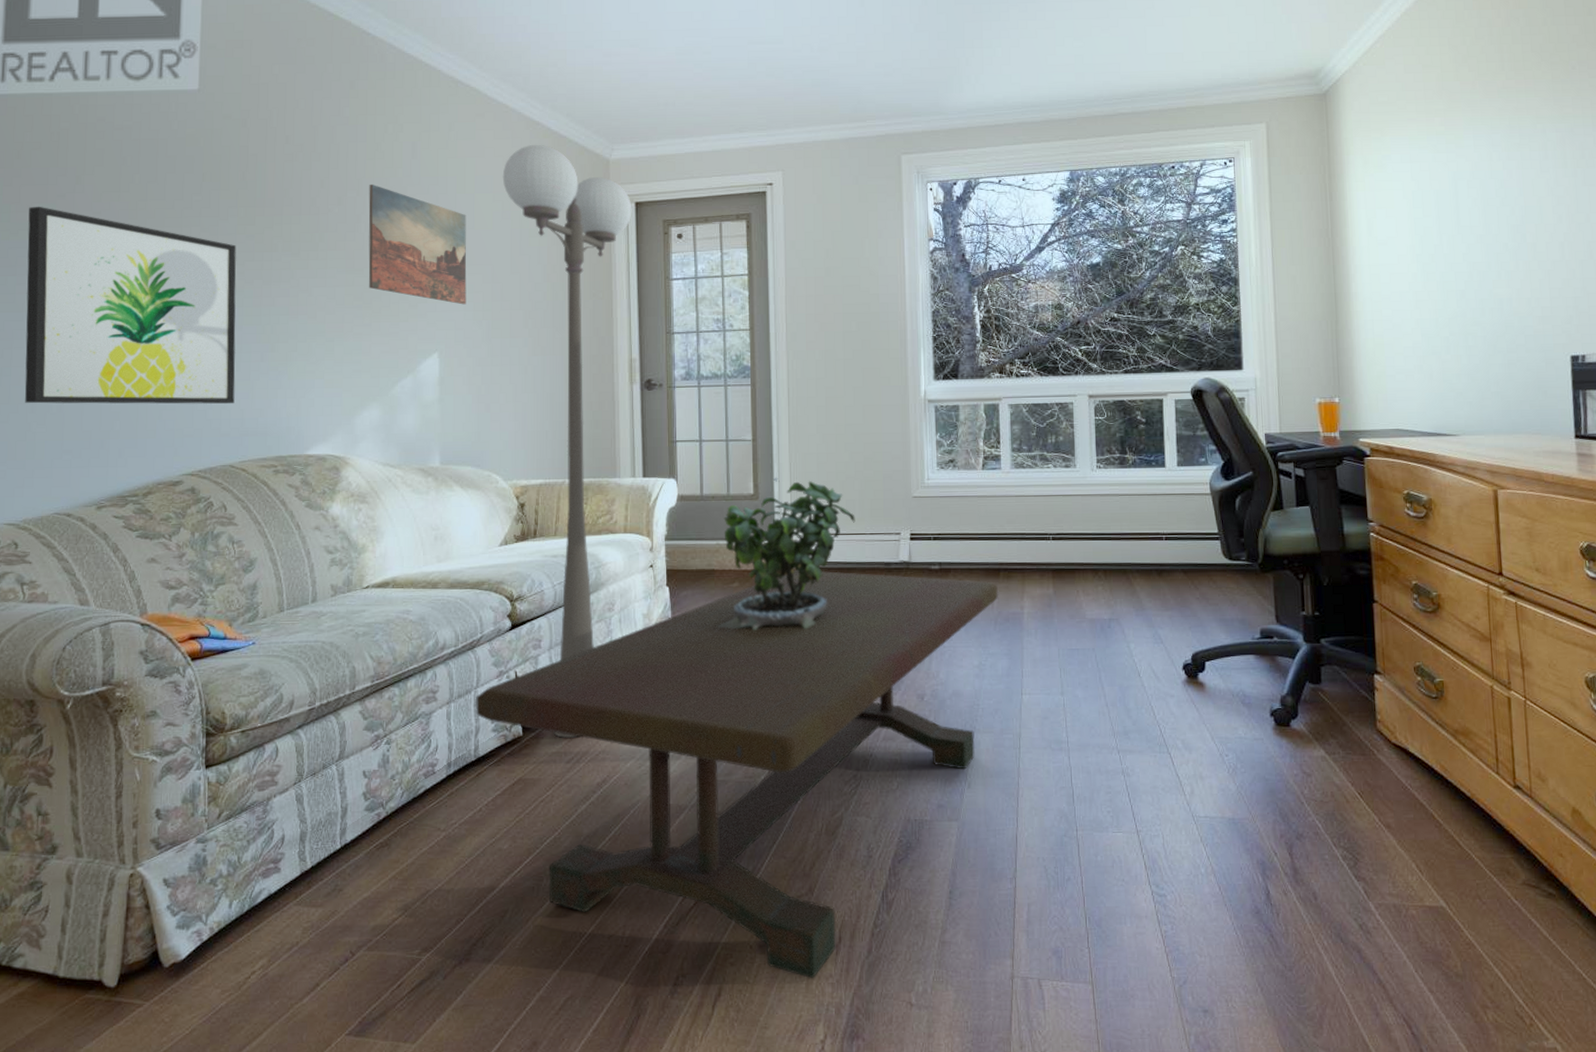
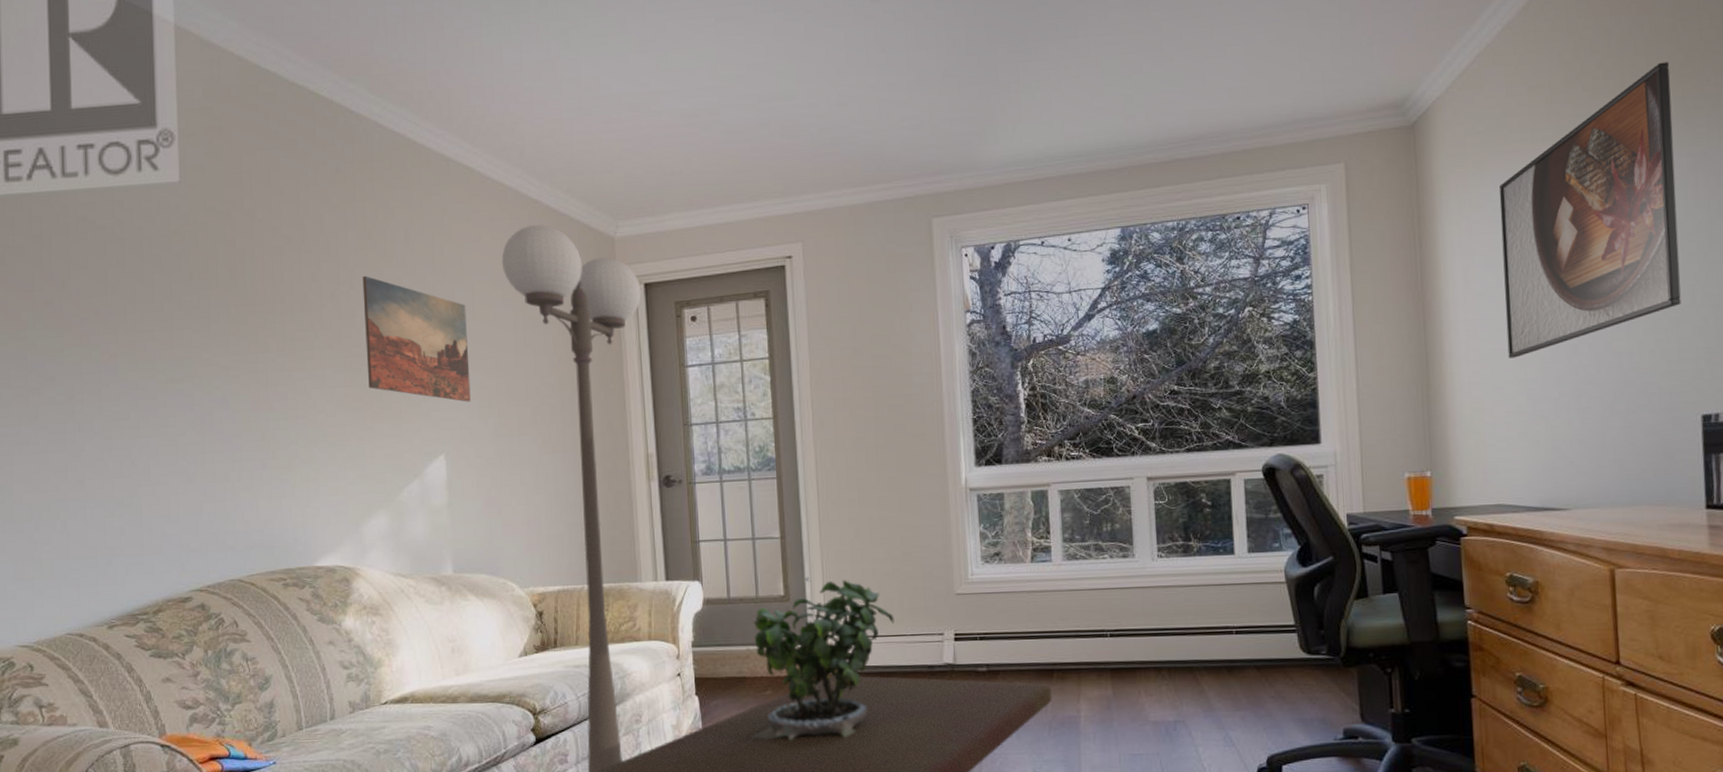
wall art: present [24,206,236,405] -> none [17,314,239,521]
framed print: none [1398,50,1554,300] -> present [1499,62,1682,358]

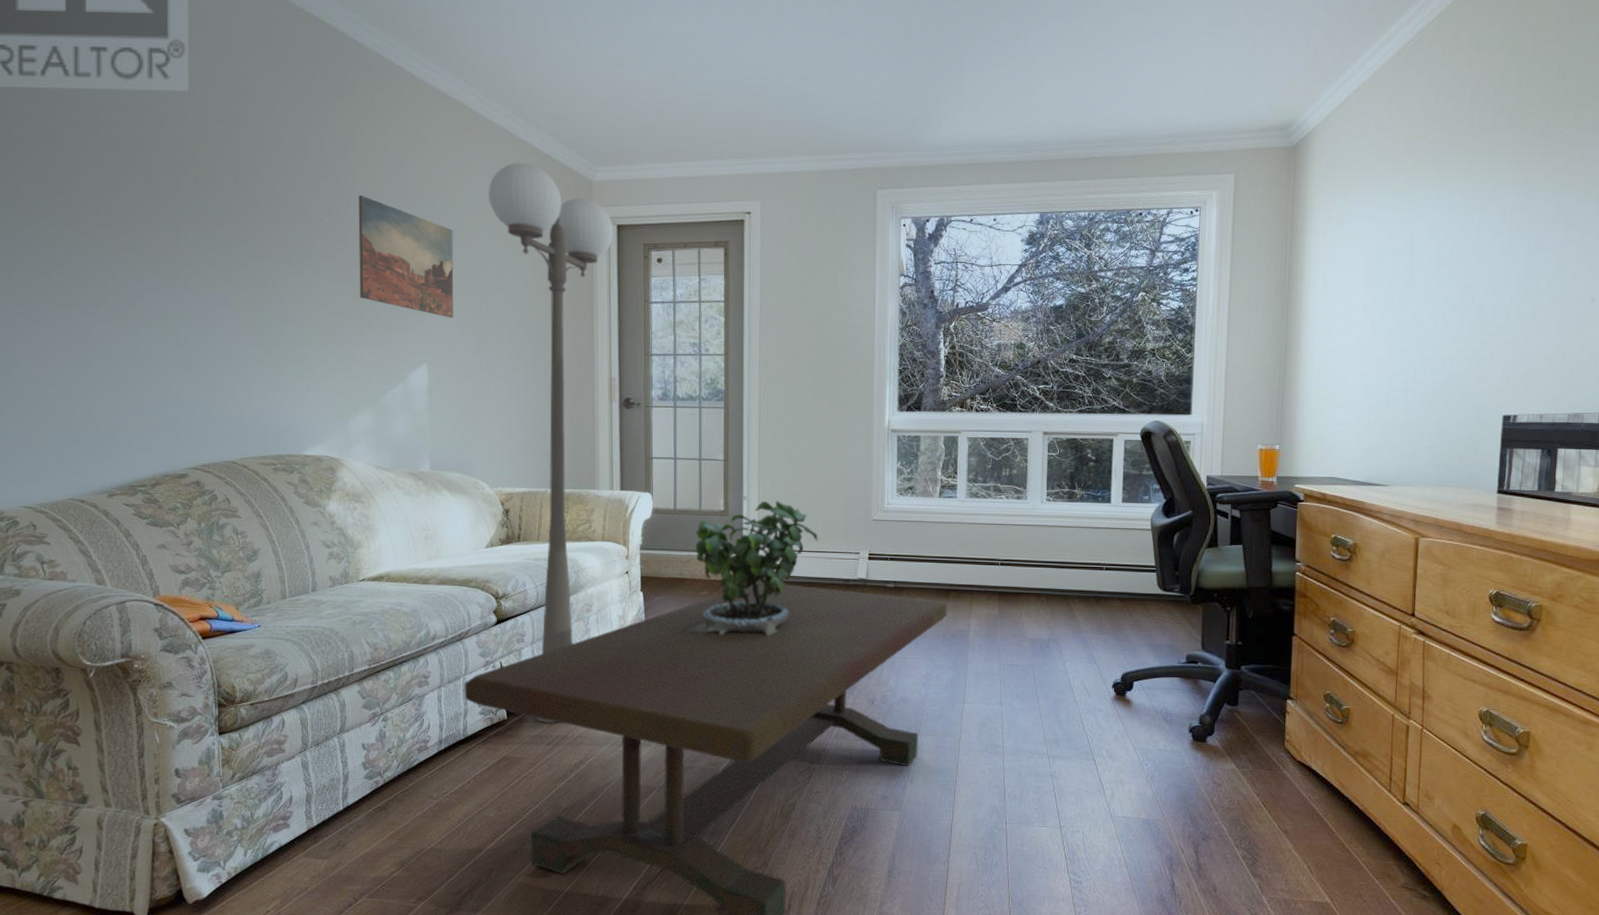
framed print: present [1499,62,1682,358] -> none [1353,112,1512,355]

